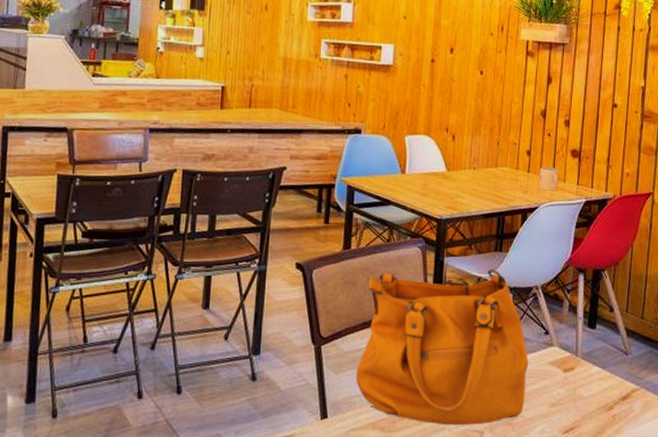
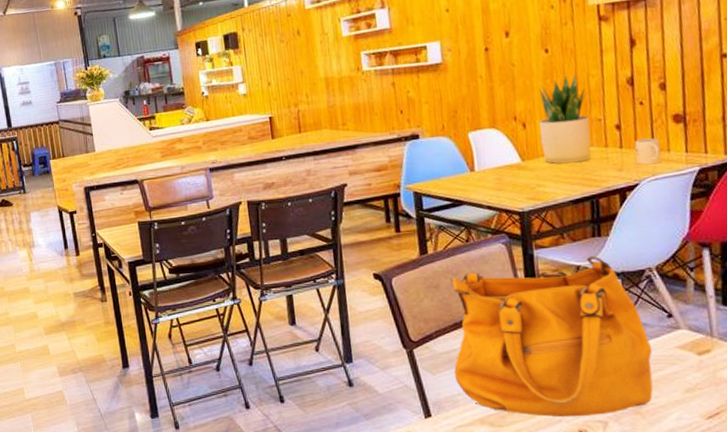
planter: none [465,98,508,180] -> present [538,74,592,164]

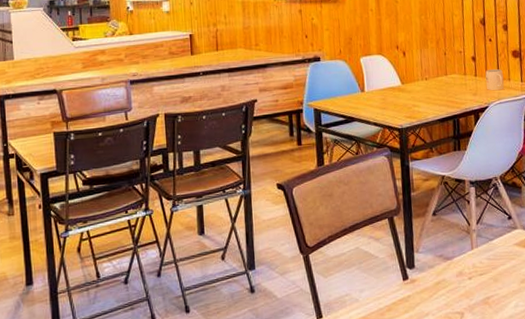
handbag: present [449,255,653,418] -> none [342,166,498,311]
planter: present [538,74,592,164] -> none [415,13,454,88]

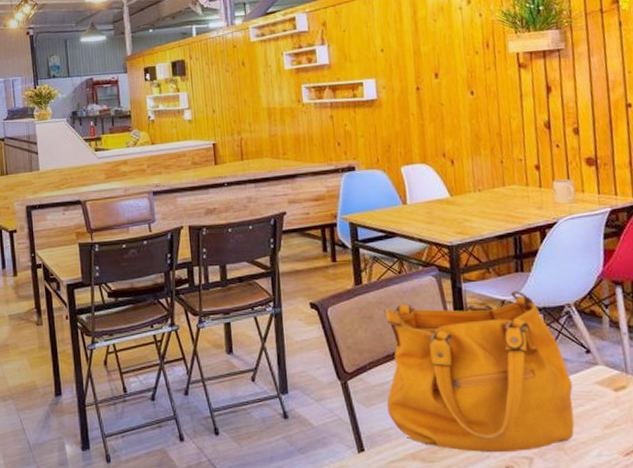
handbag: none [342,166,498,311] -> present [383,290,575,453]

